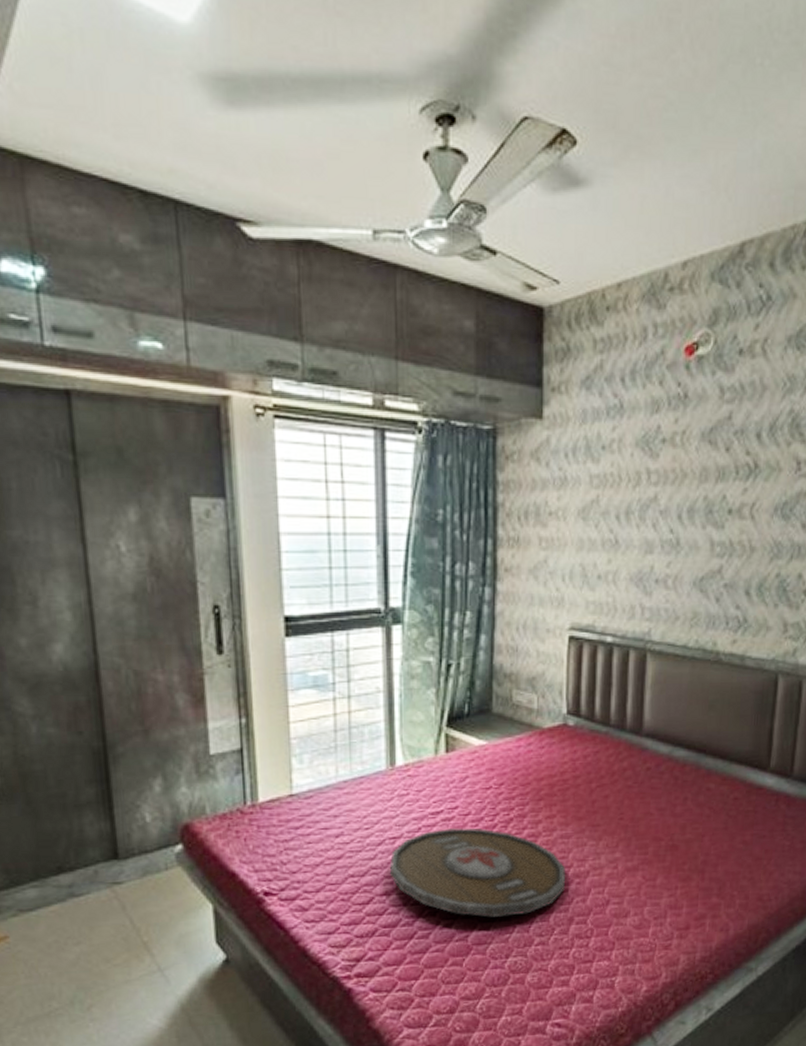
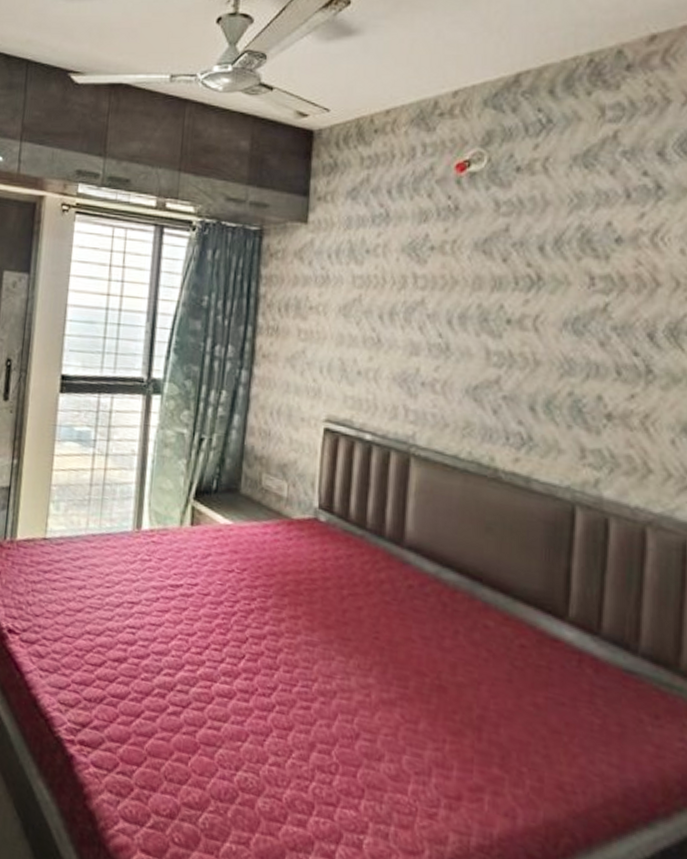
serving tray: present [389,827,565,918] -> none [123,604,309,724]

